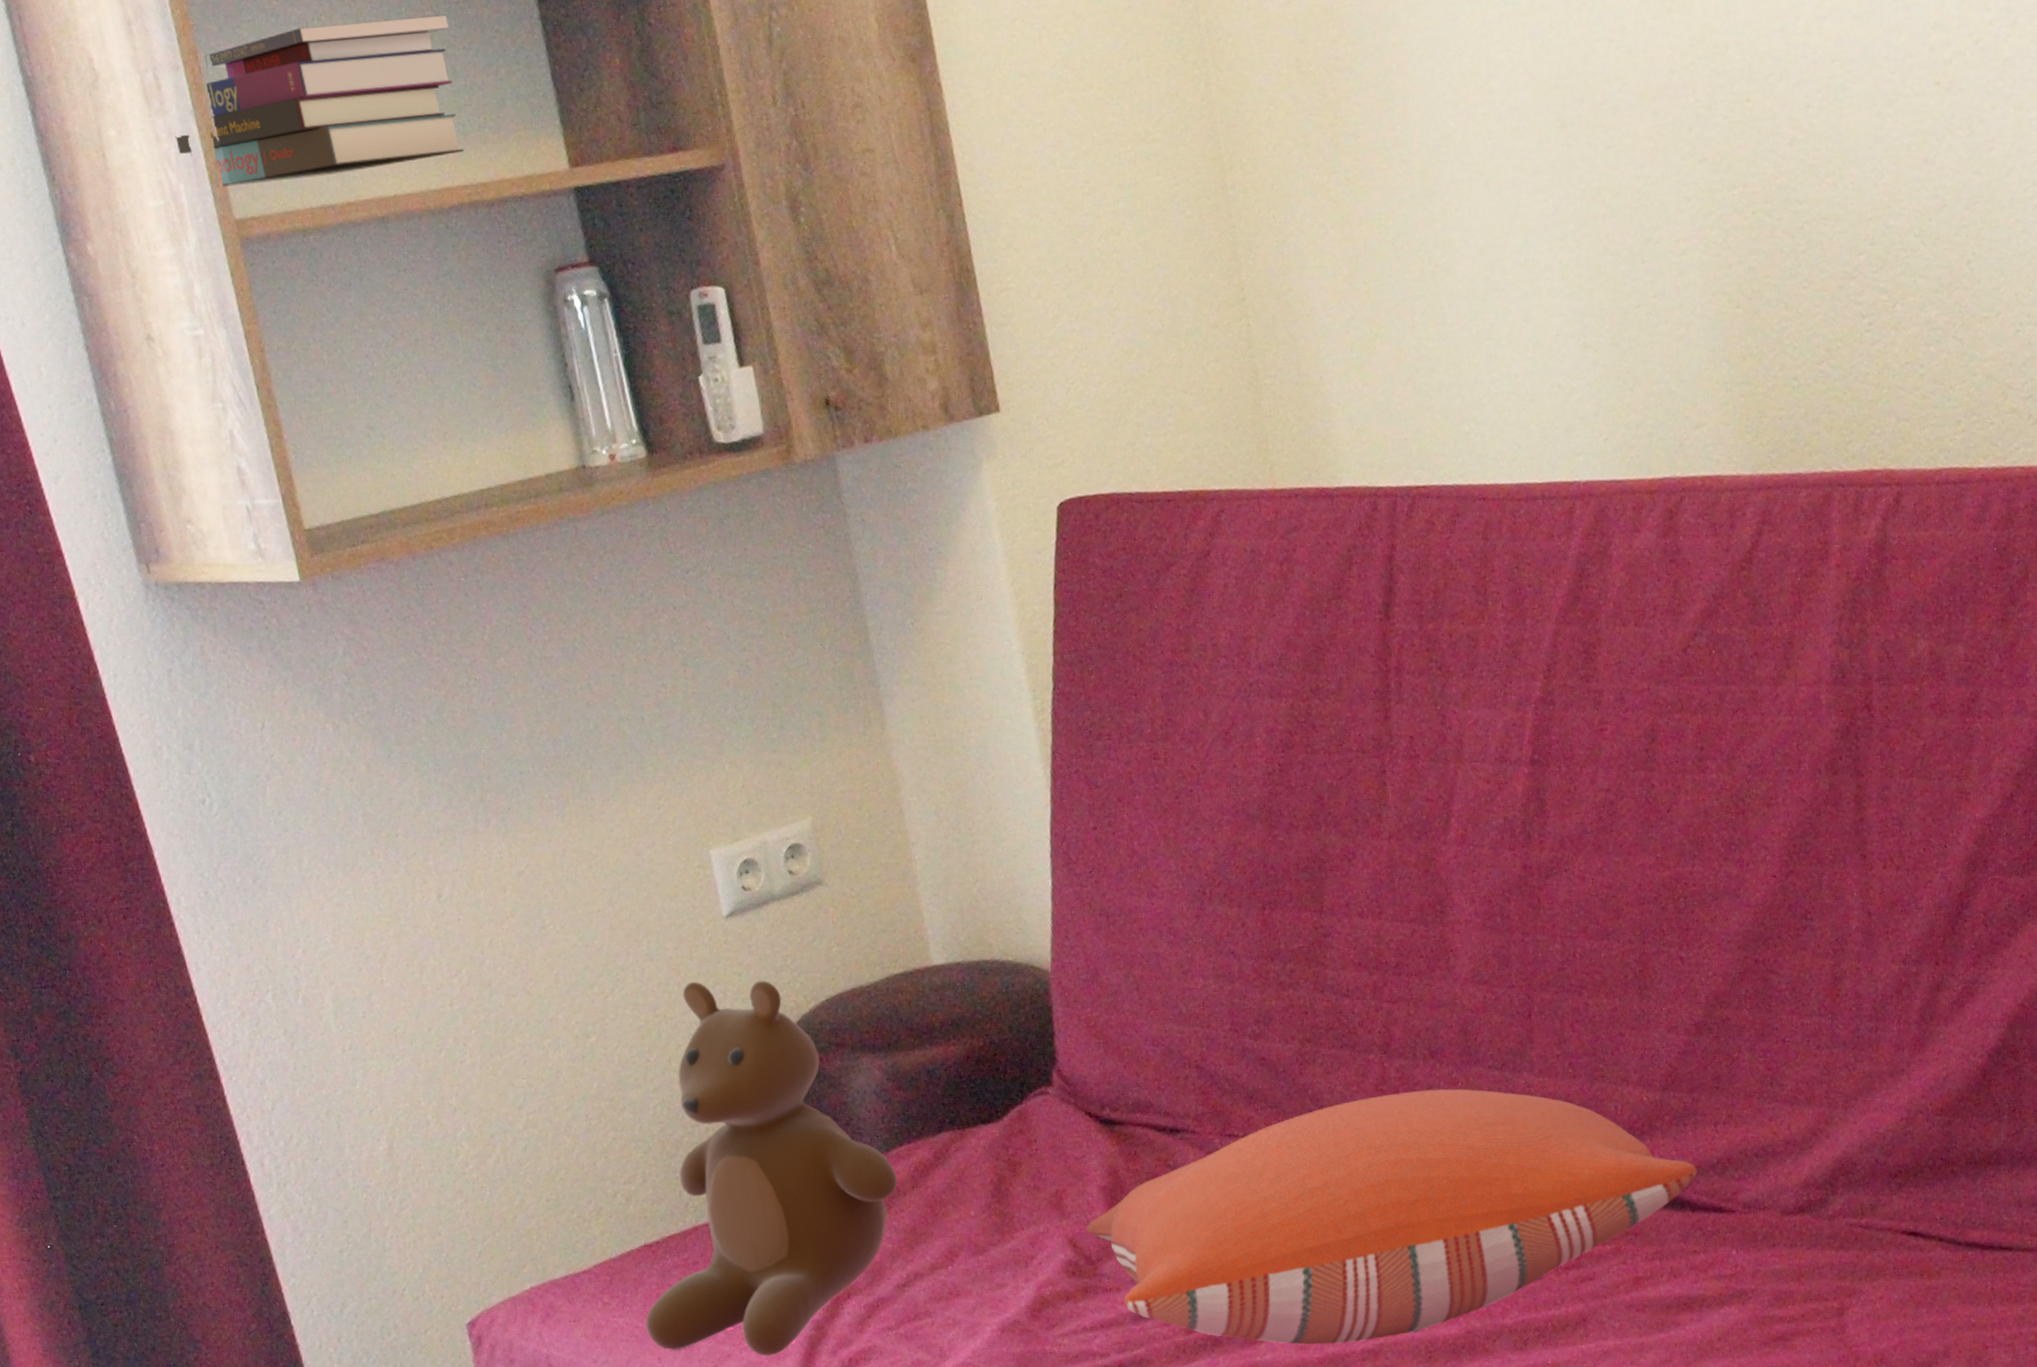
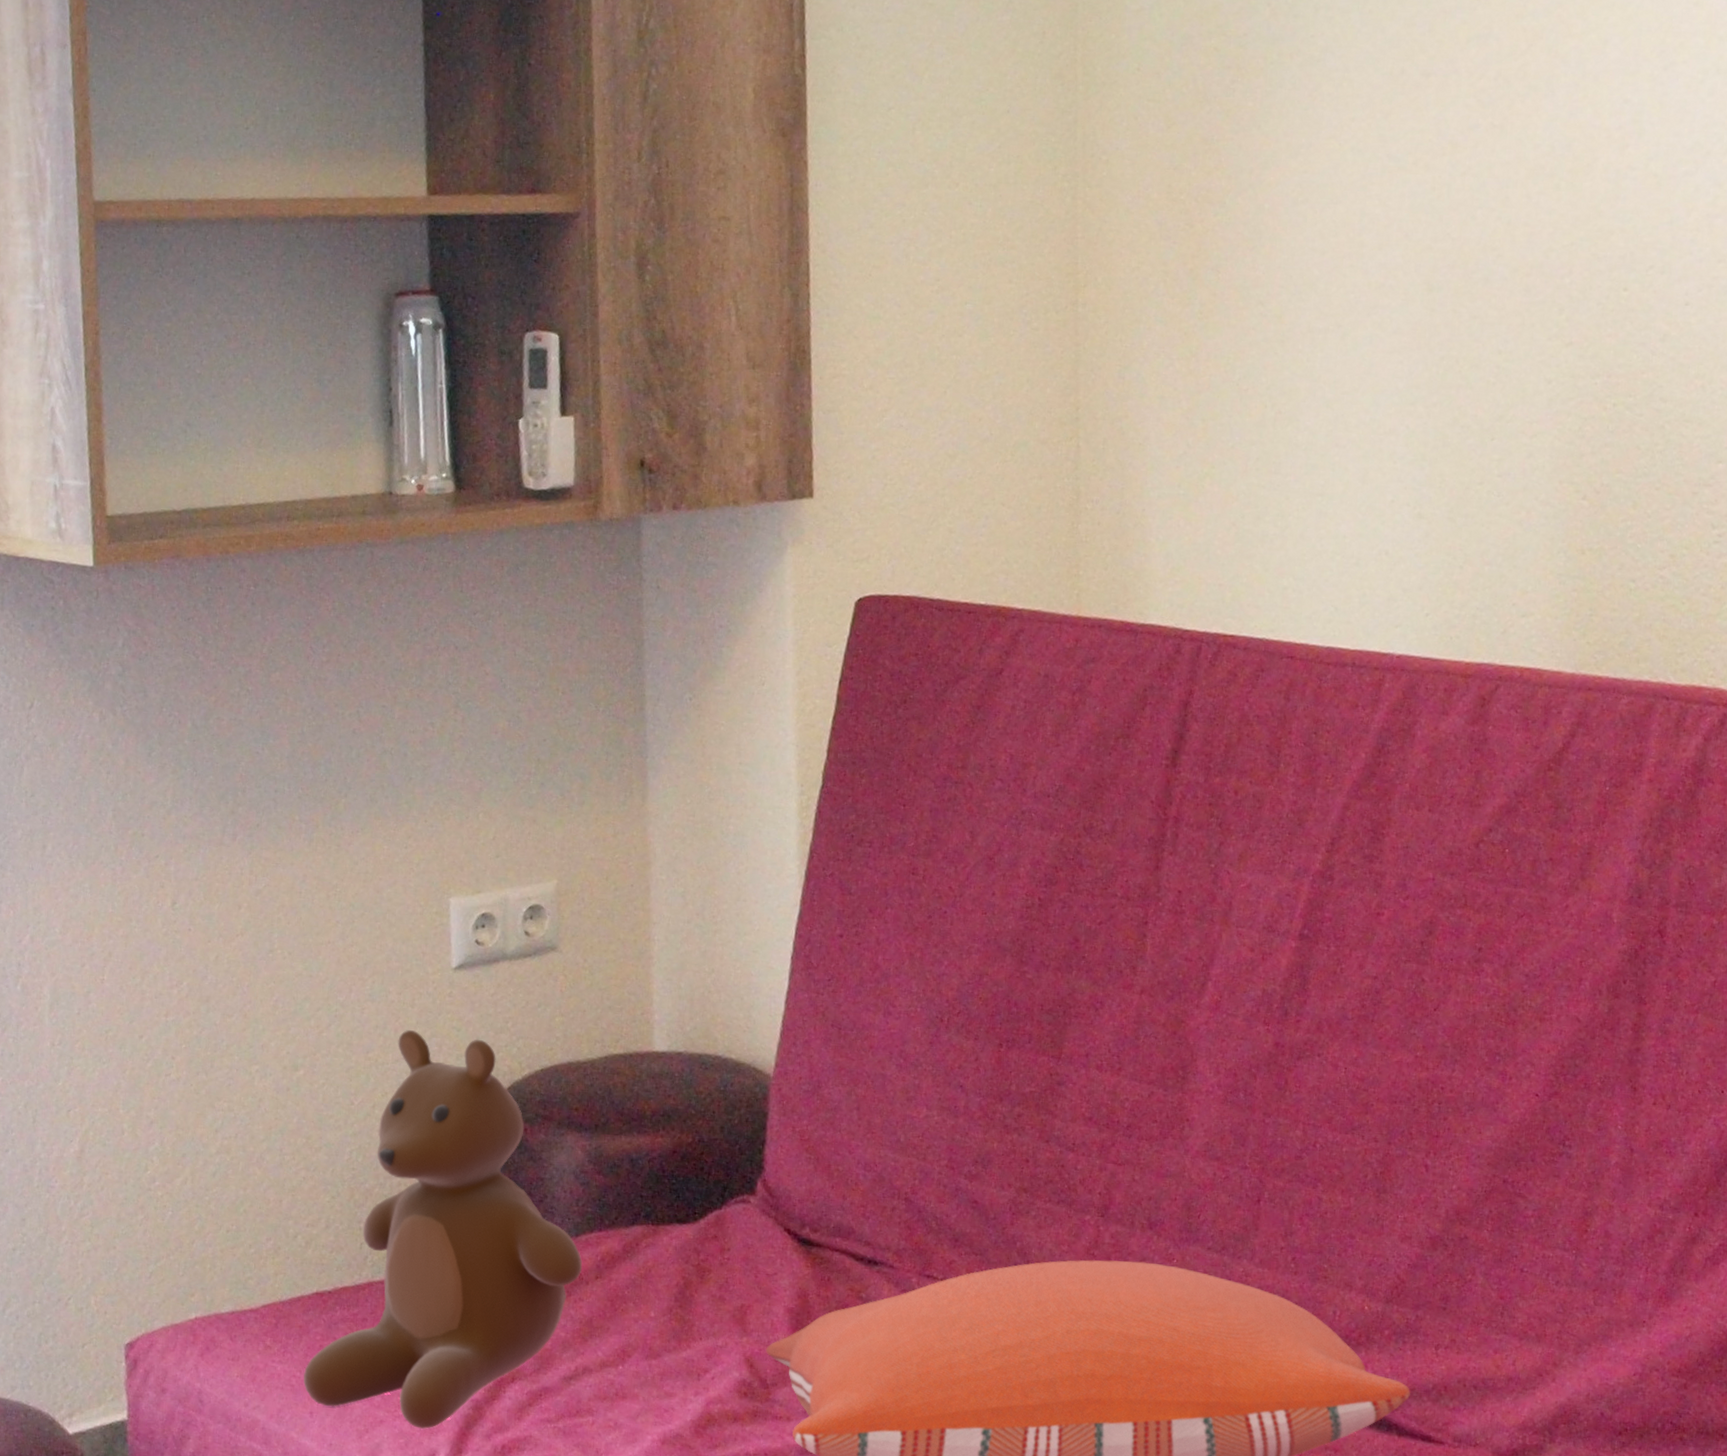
books: present [175,14,465,188] -> none [50,23,334,171]

